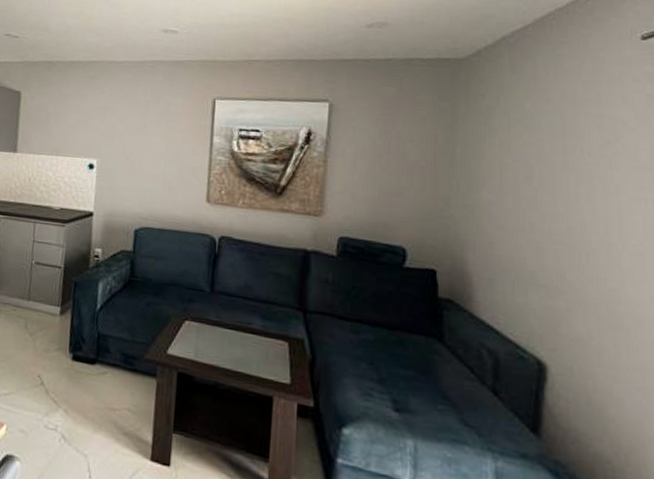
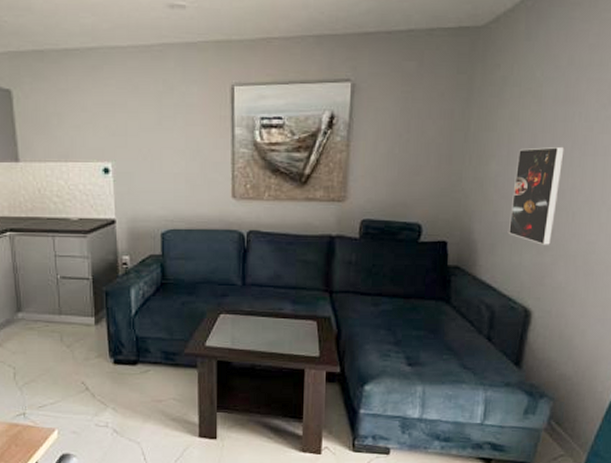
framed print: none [508,178,568,288] -> present [508,146,565,245]

